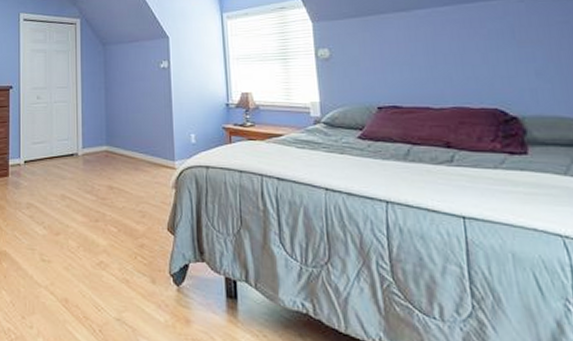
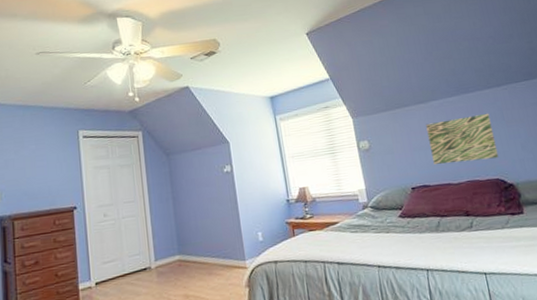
wall art: none [405,29,501,85] -> present [425,113,499,164]

